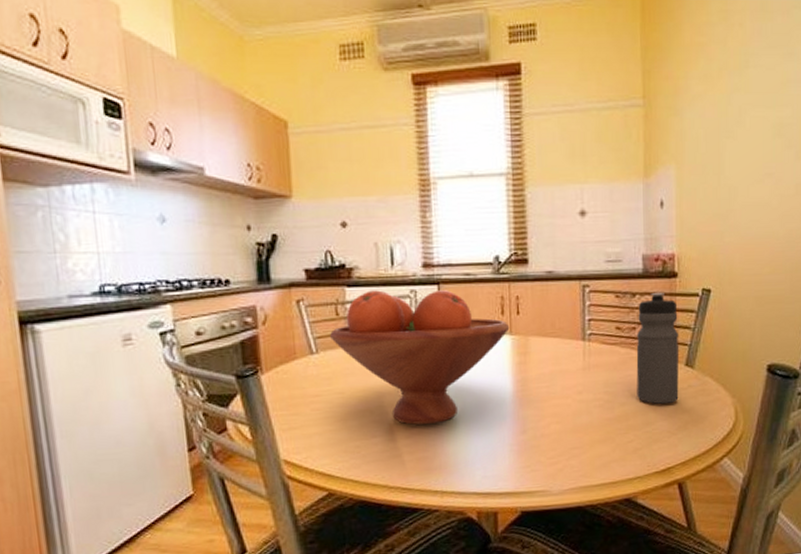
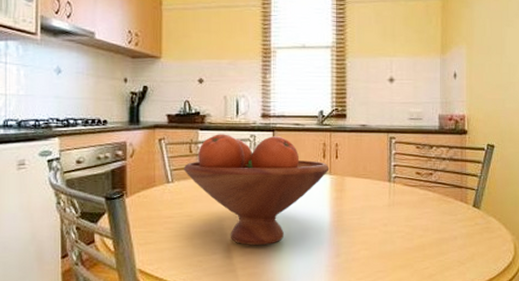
water bottle: present [636,292,679,405] -> none [432,145,468,238]

